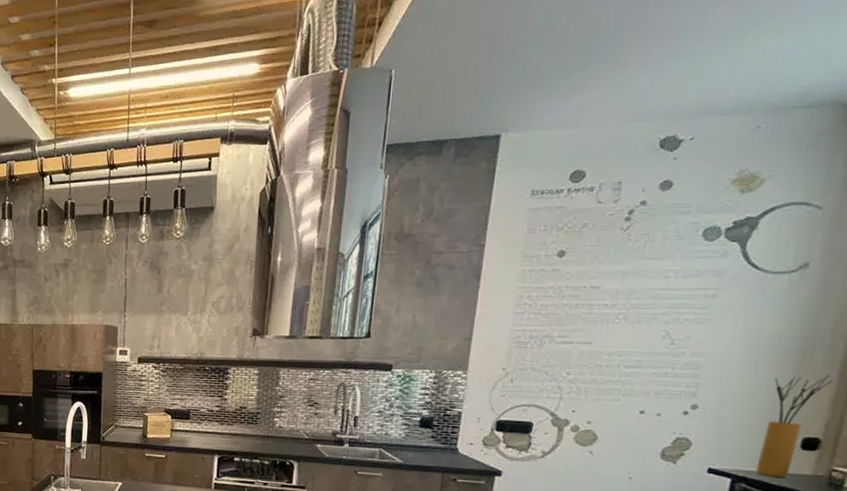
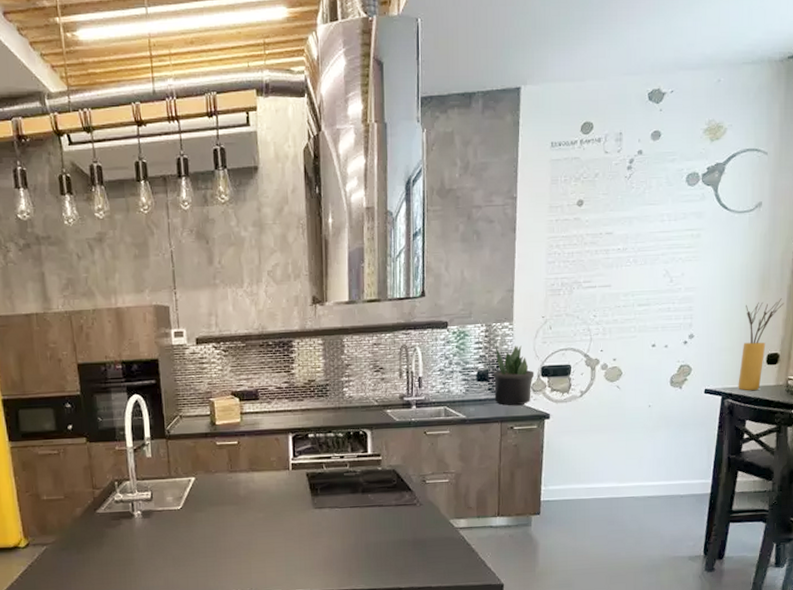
planter: none [437,394,488,458] -> present [493,345,535,405]

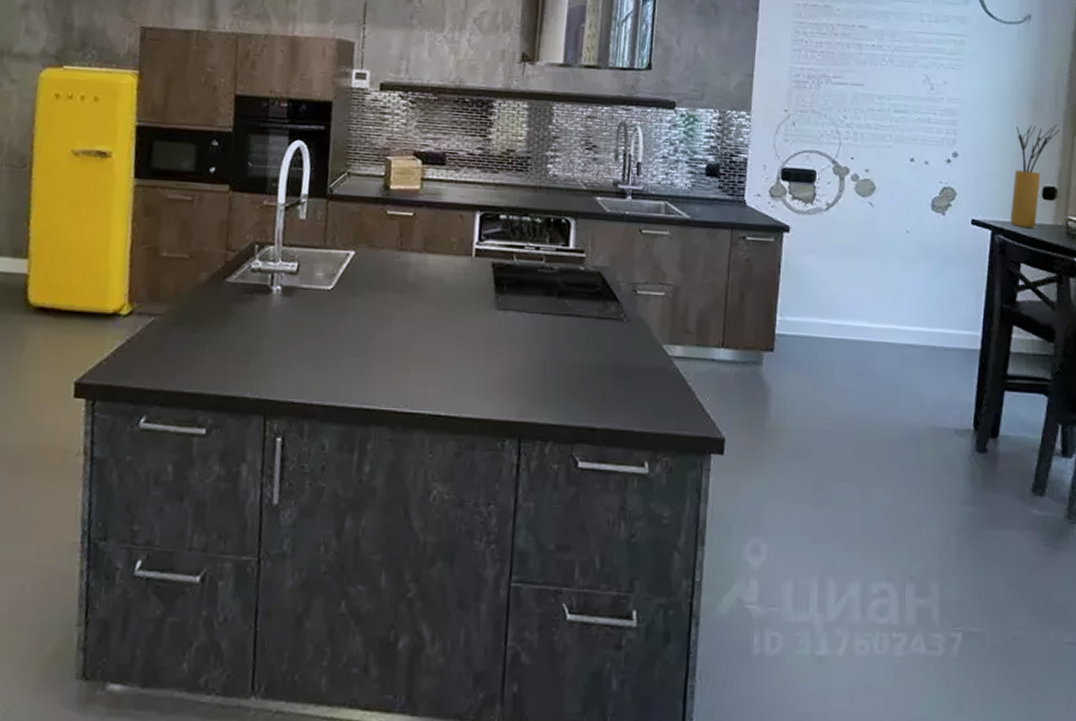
planter: present [493,345,535,405] -> none [725,138,774,211]

